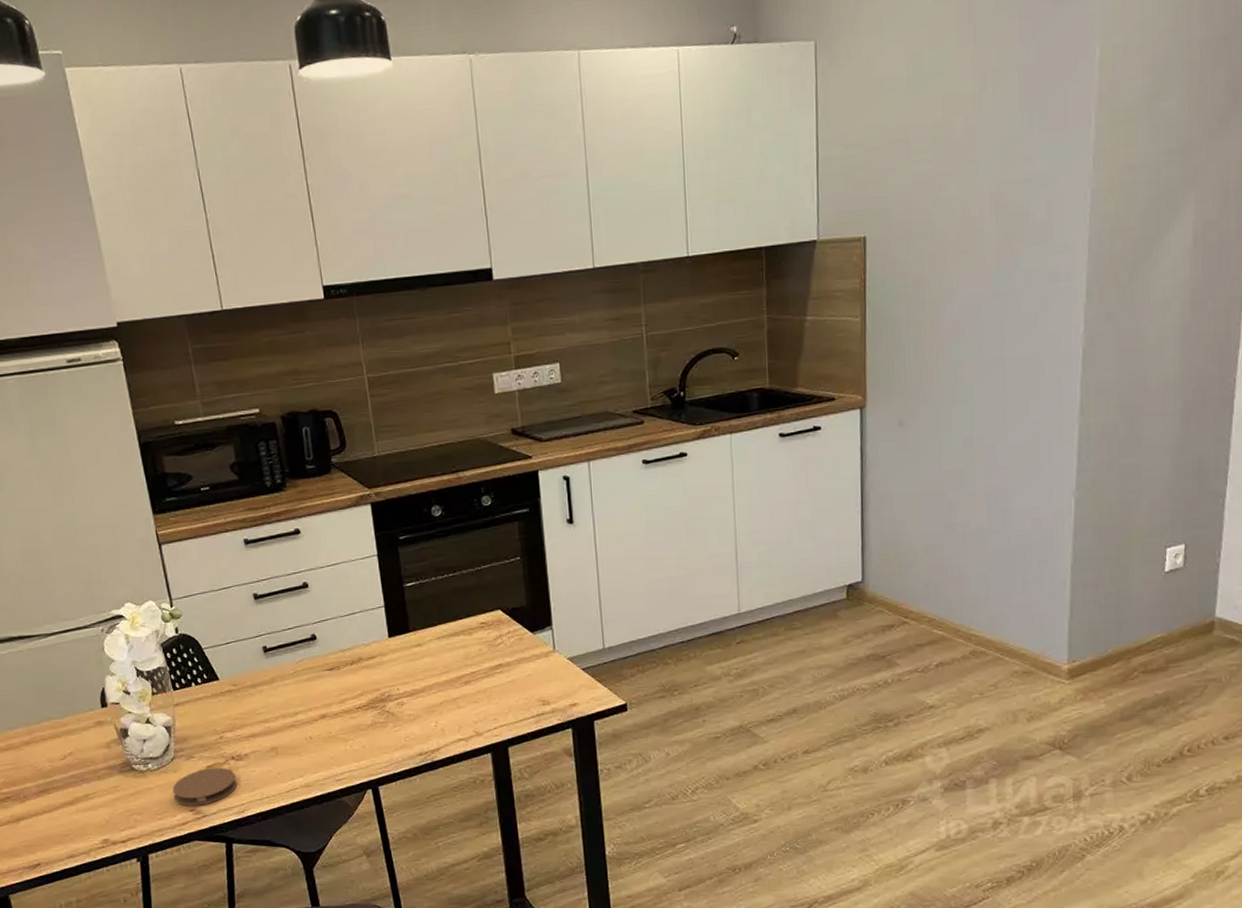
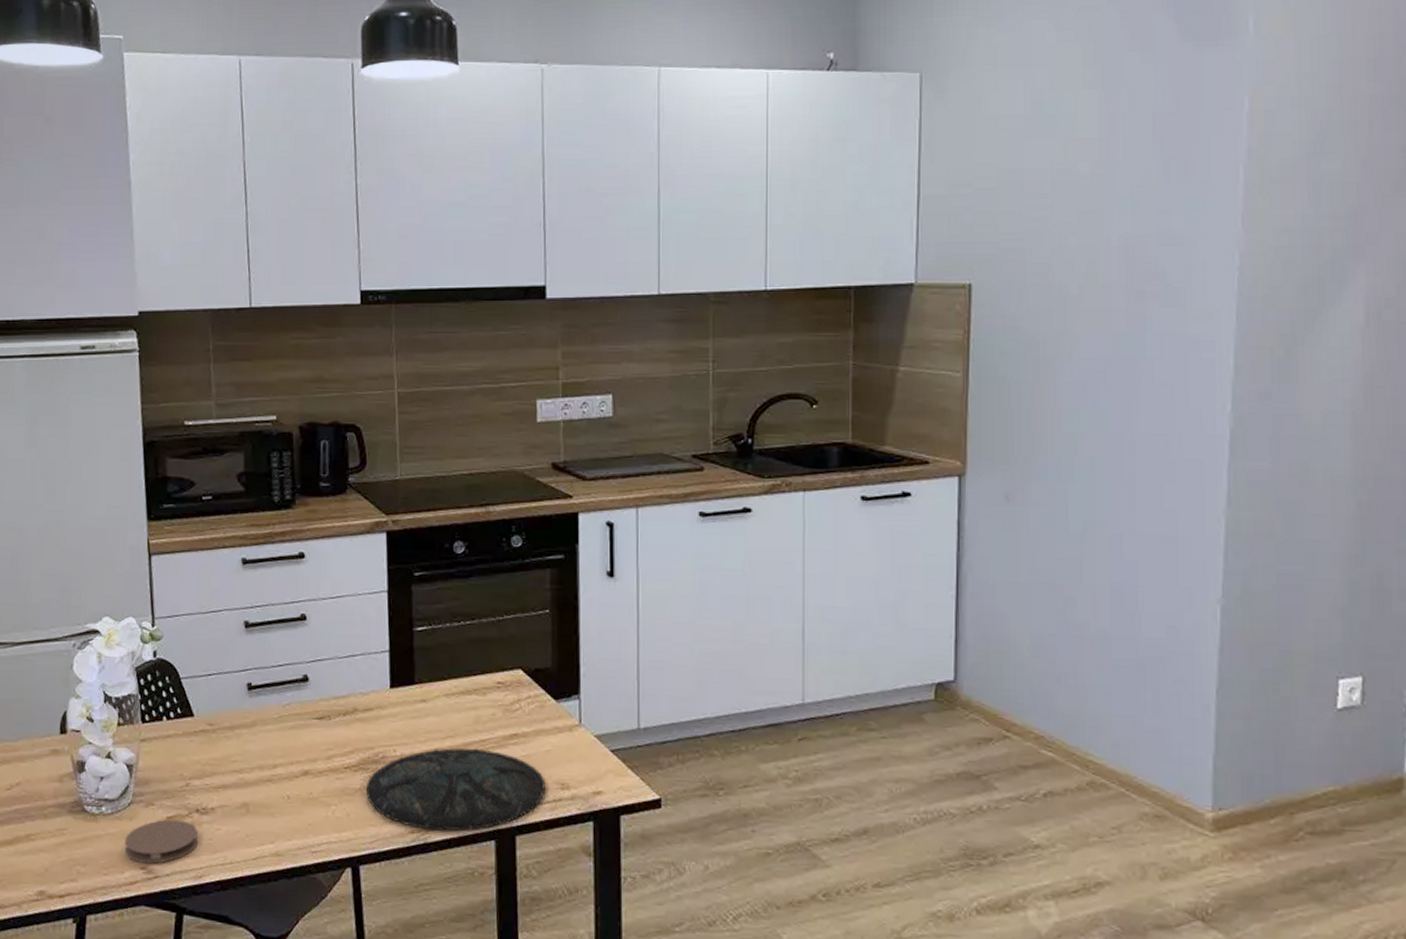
plate: none [376,679,530,751] -> present [365,748,546,831]

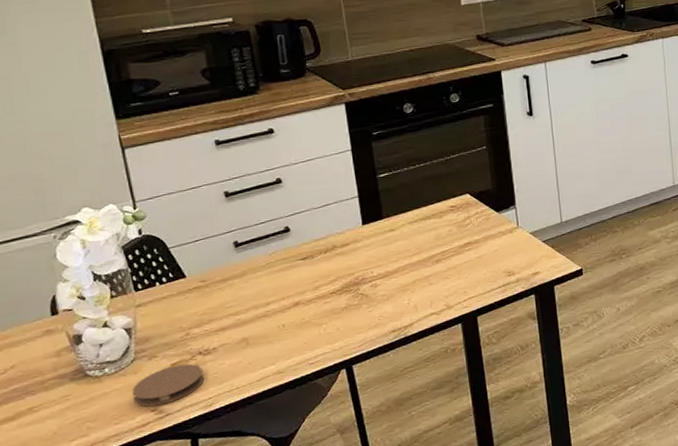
plate: present [365,748,546,831] -> none [350,258,497,327]

